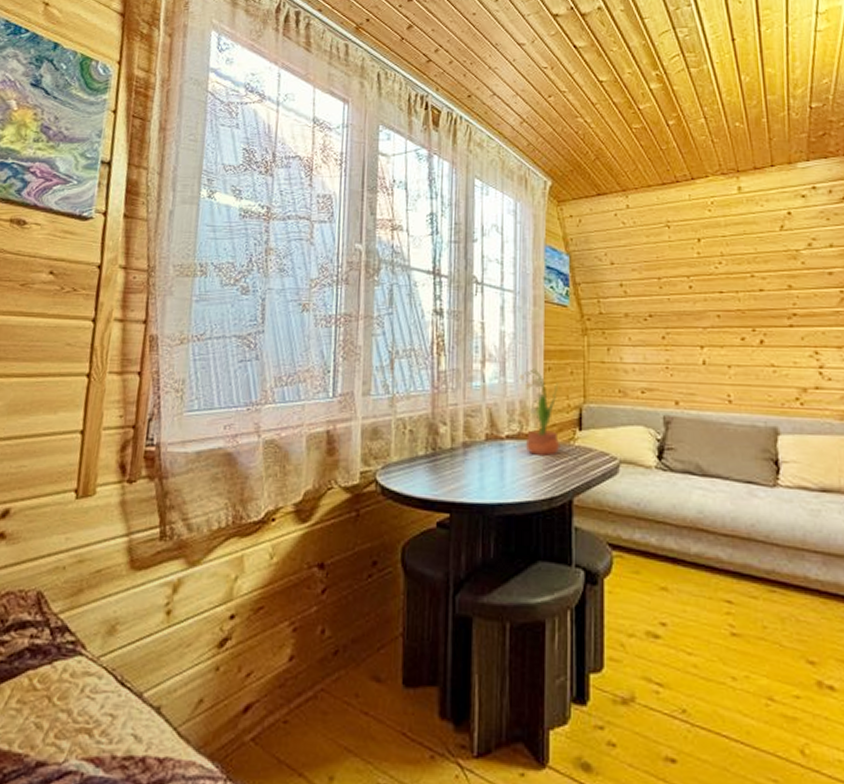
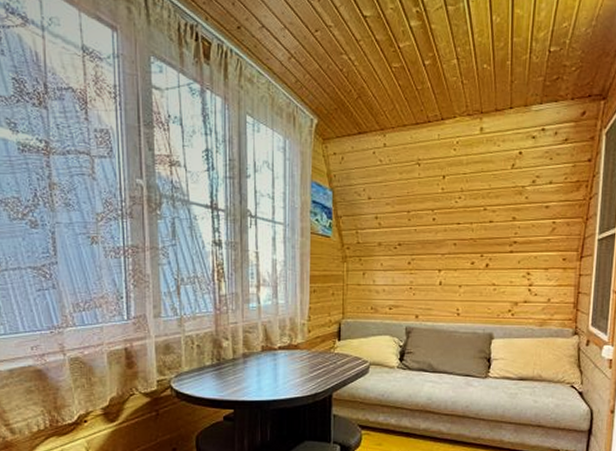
potted flower: present [518,369,560,456] -> none [288,291,323,361]

